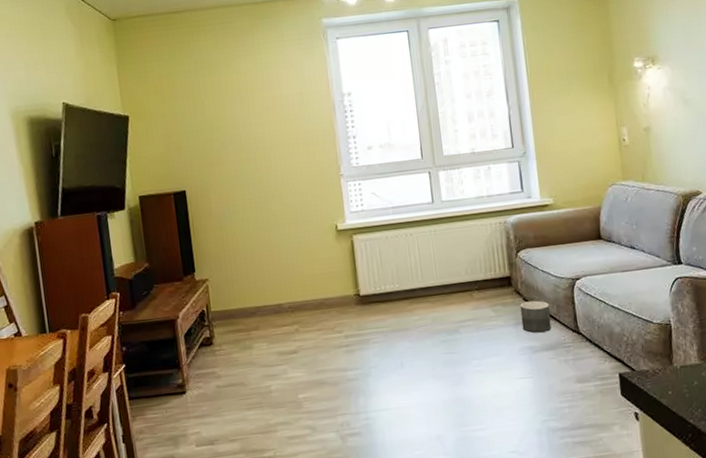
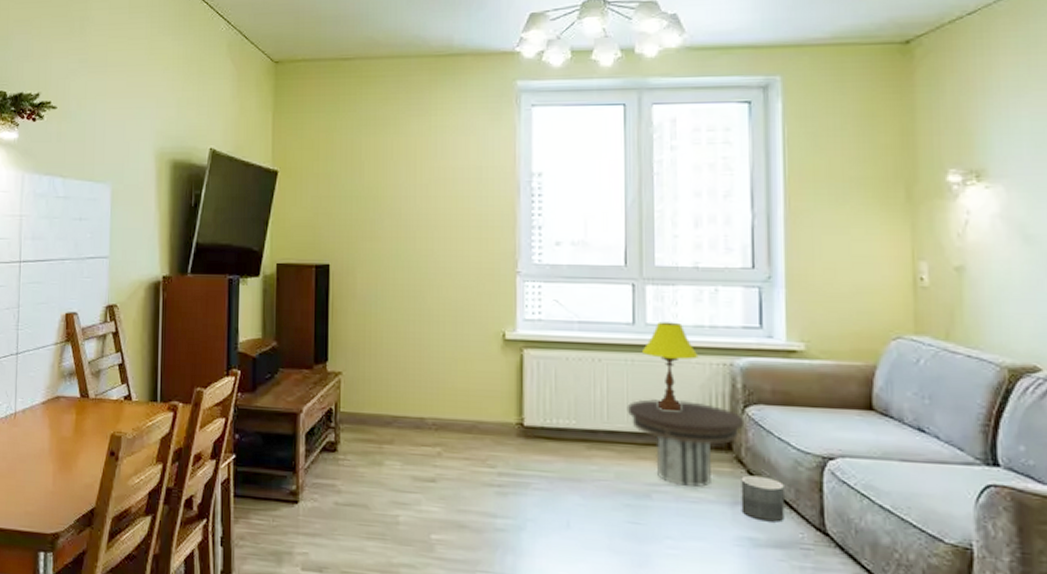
side table: none [434,254,519,319] -> present [627,399,745,487]
table lamp: none [440,196,482,265] -> present [641,321,699,412]

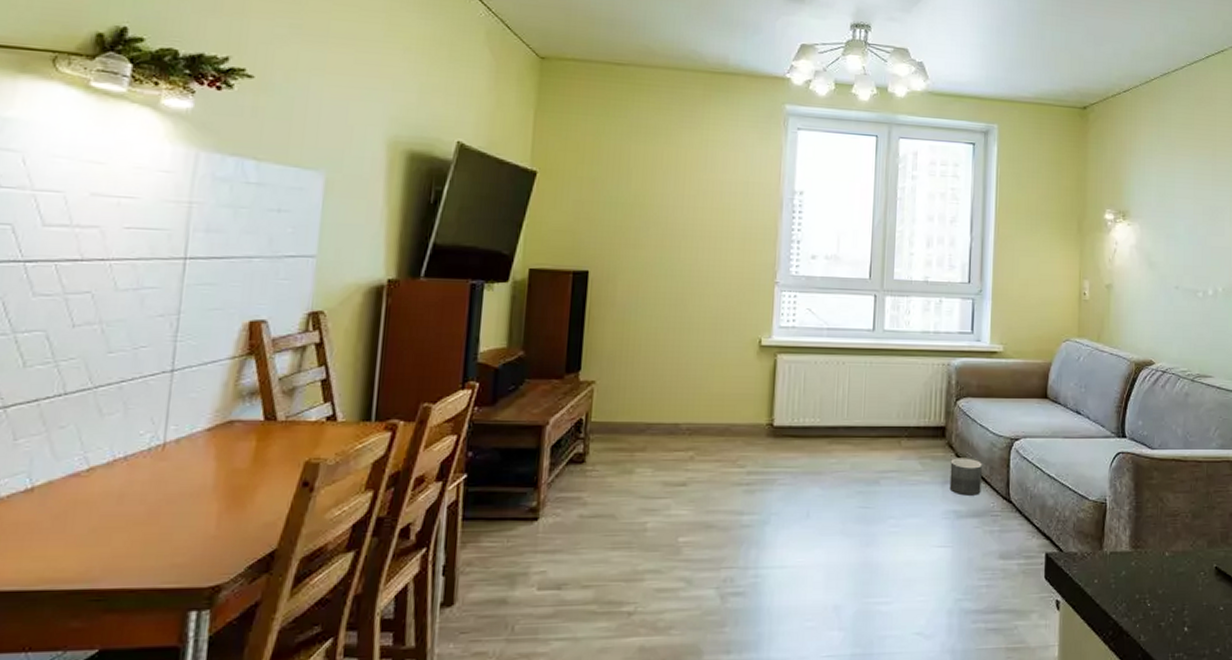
side table: present [627,399,745,487] -> none [863,397,956,471]
table lamp: present [641,321,699,412] -> none [878,328,924,407]

